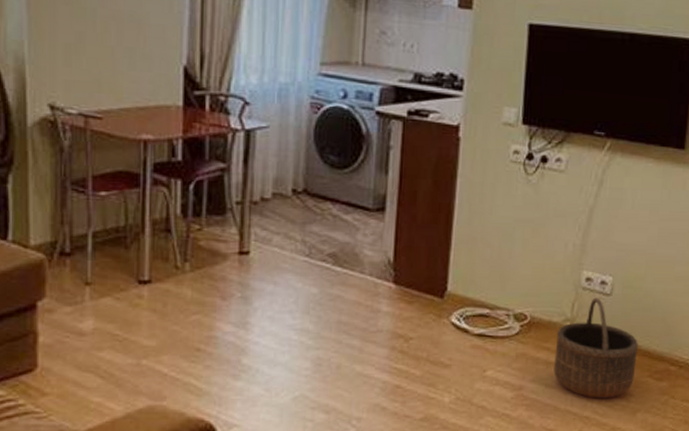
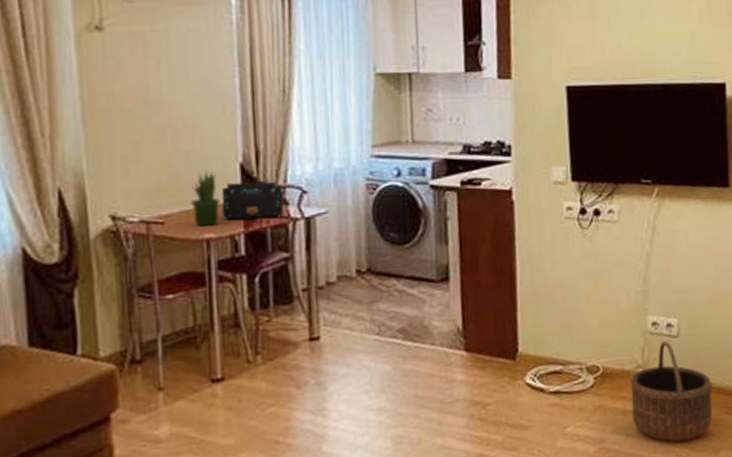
planter: none [131,69,161,127] -> present [191,170,220,226]
handbag: none [162,86,225,127] -> present [221,181,284,220]

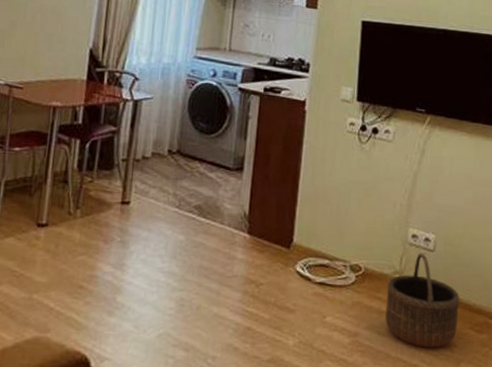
planter: present [191,170,220,226] -> none [46,50,70,96]
handbag: present [221,181,284,220] -> none [69,64,119,97]

